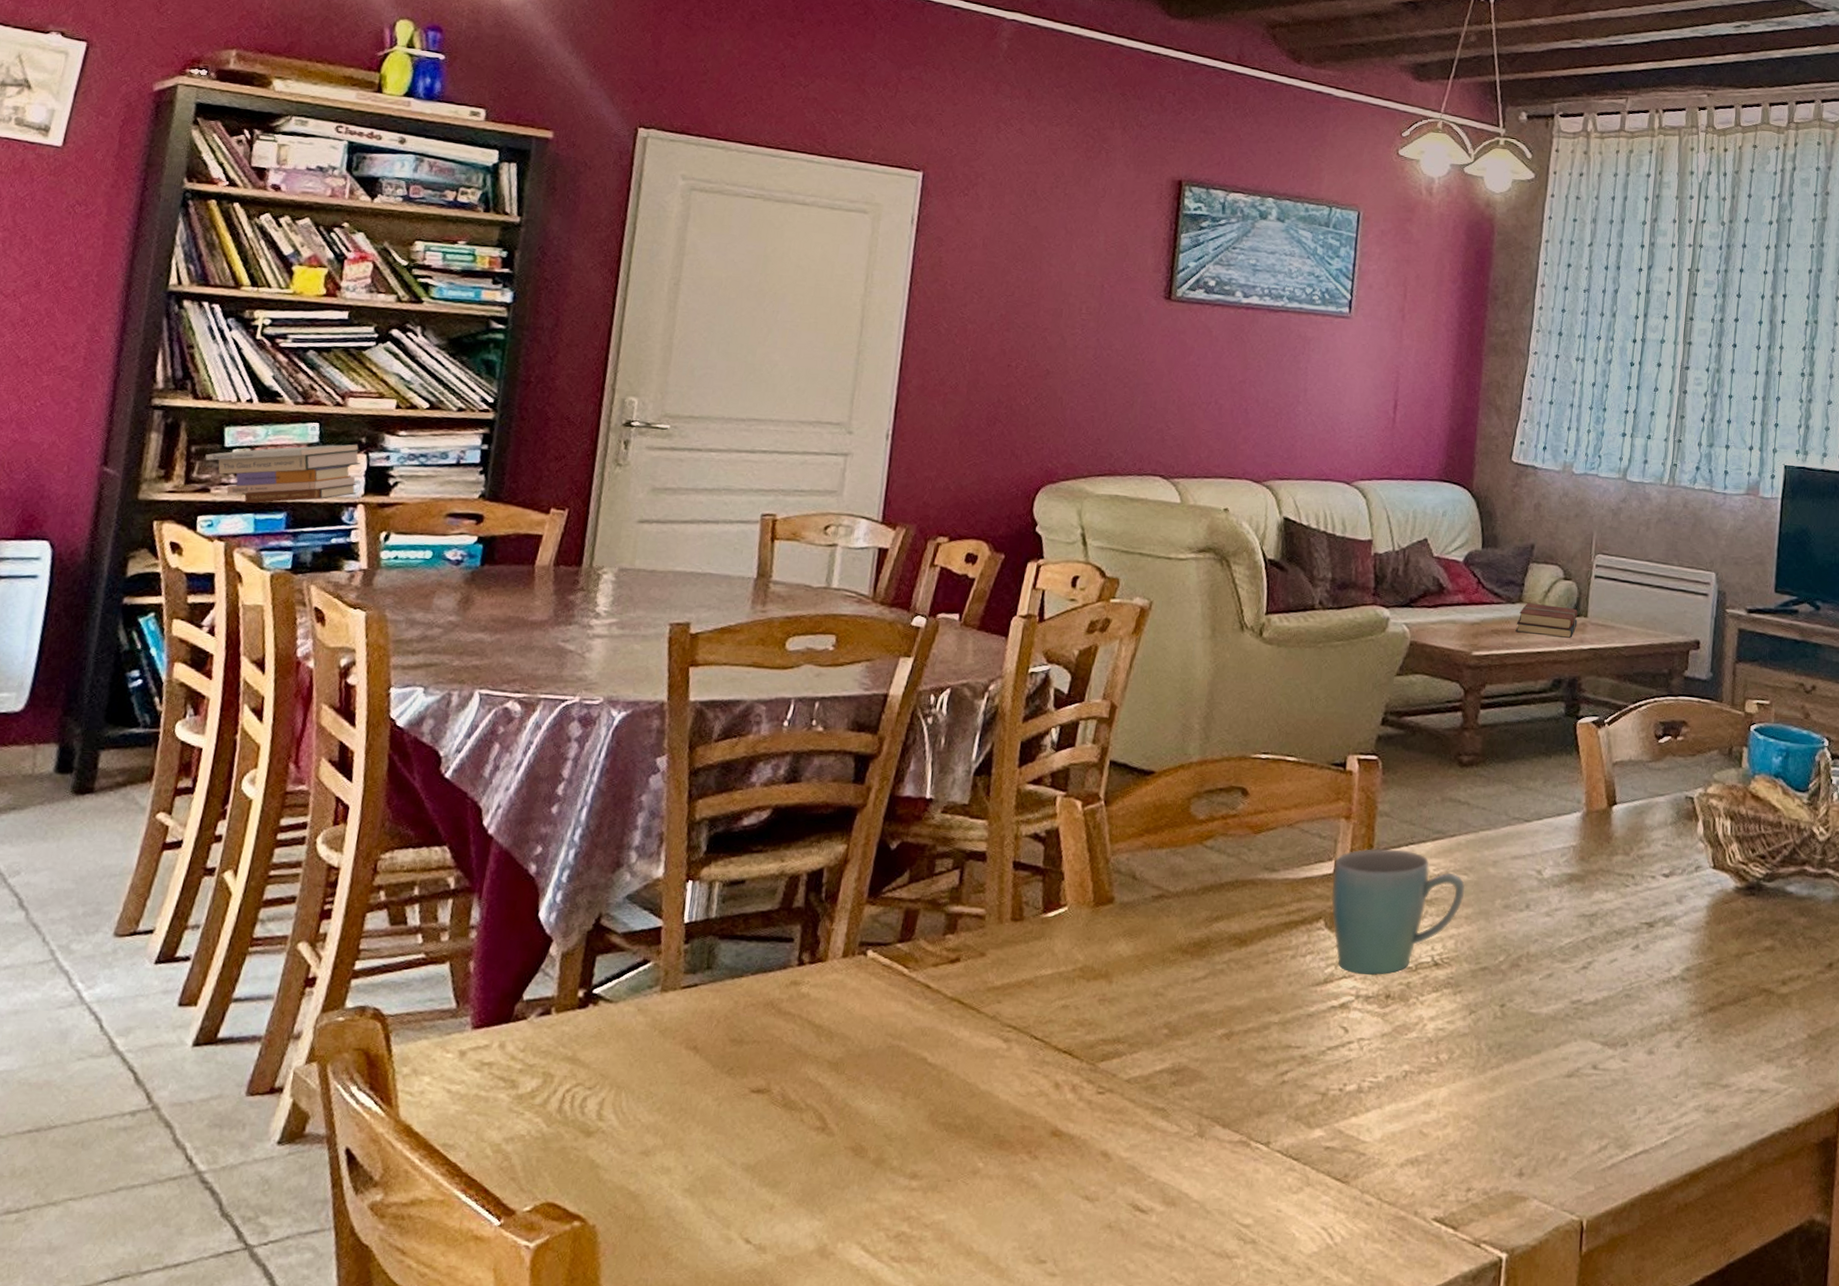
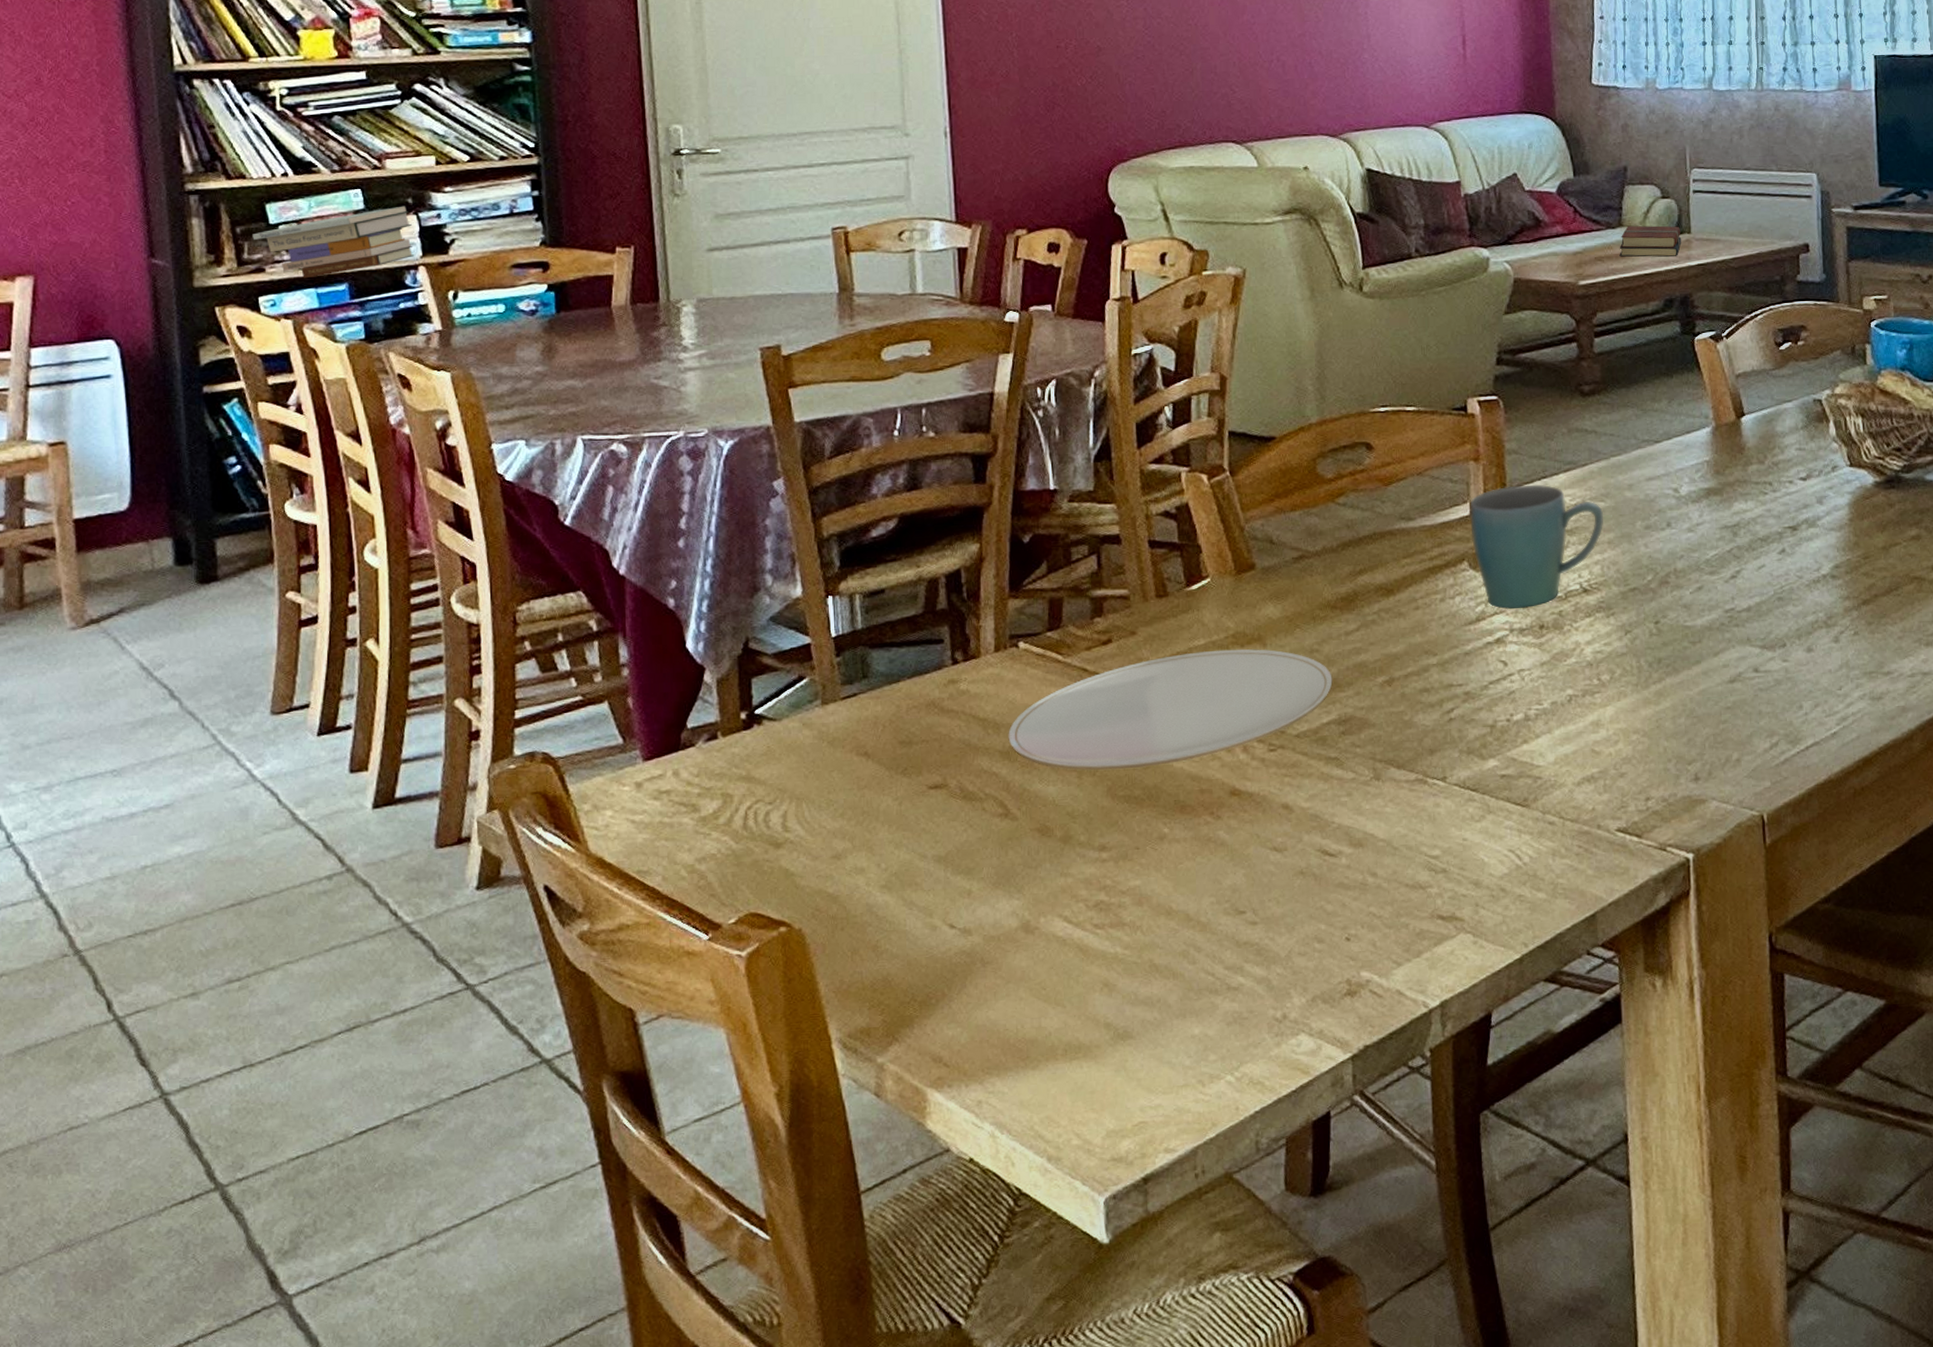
plate: none [839,981,1173,1096] -> present [1008,649,1333,771]

